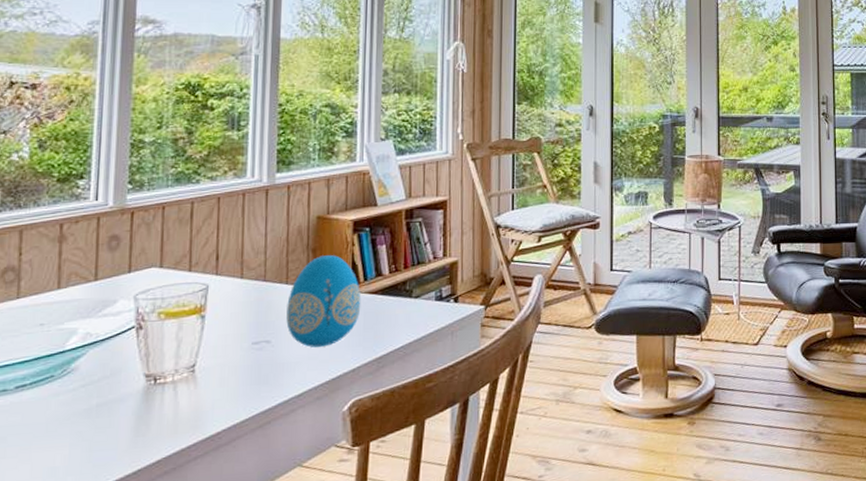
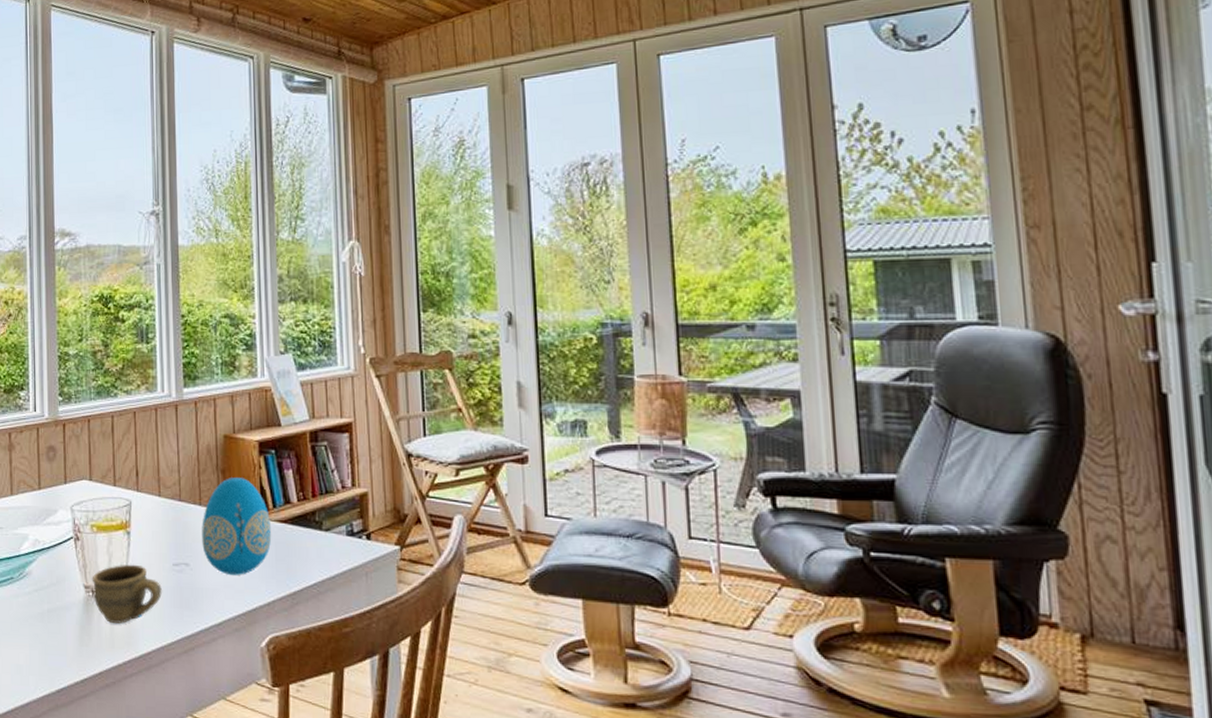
cup: none [155,347,238,409] -> present [92,564,162,624]

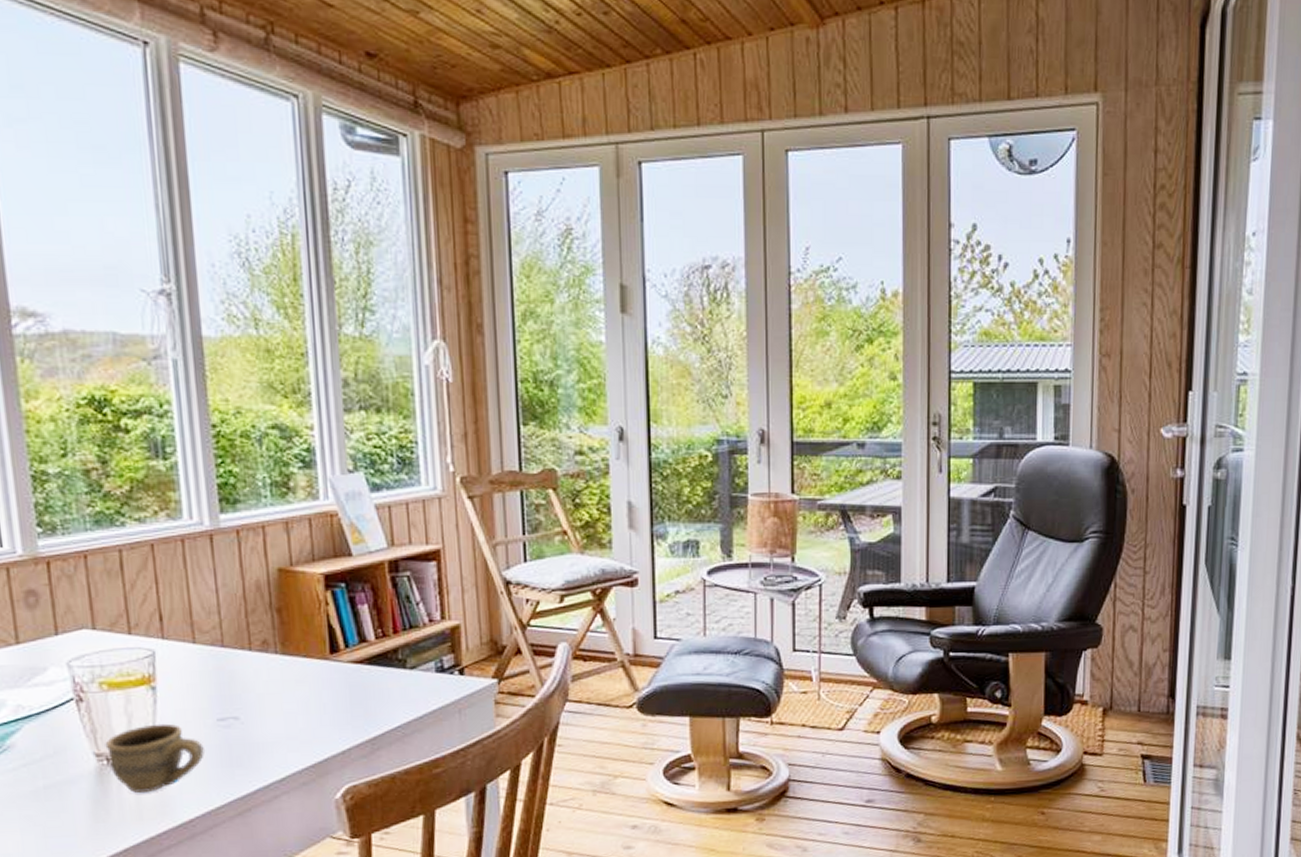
decorative egg: present [202,478,272,575] -> none [253,616,345,726]

